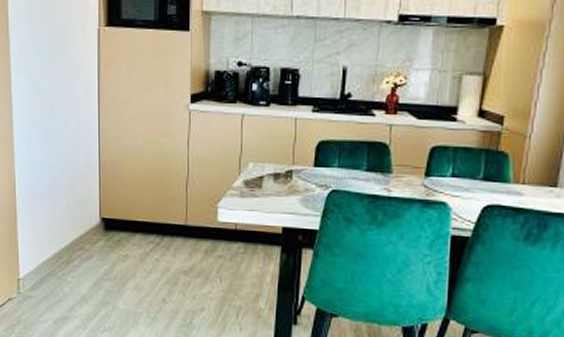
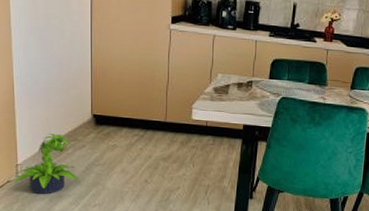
potted plant: none [15,241,86,315] -> present [13,133,78,194]

